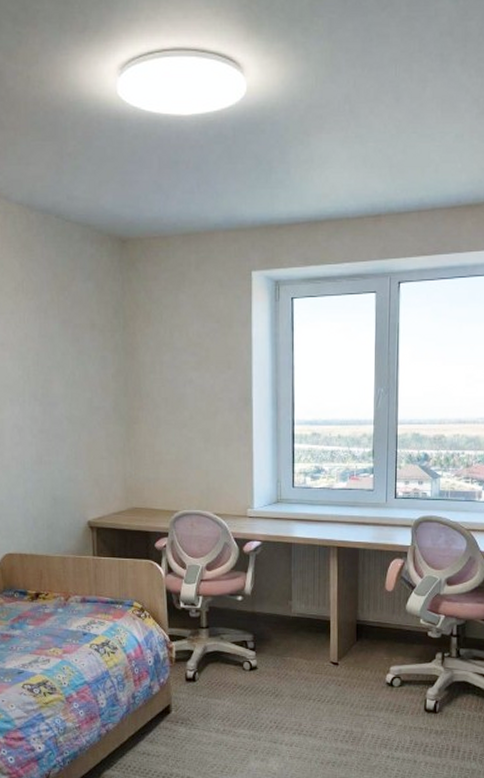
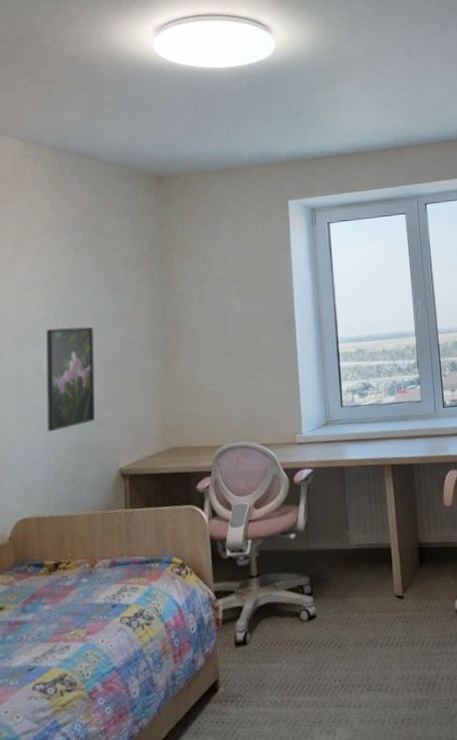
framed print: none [21,388,67,482] -> present [47,326,96,432]

